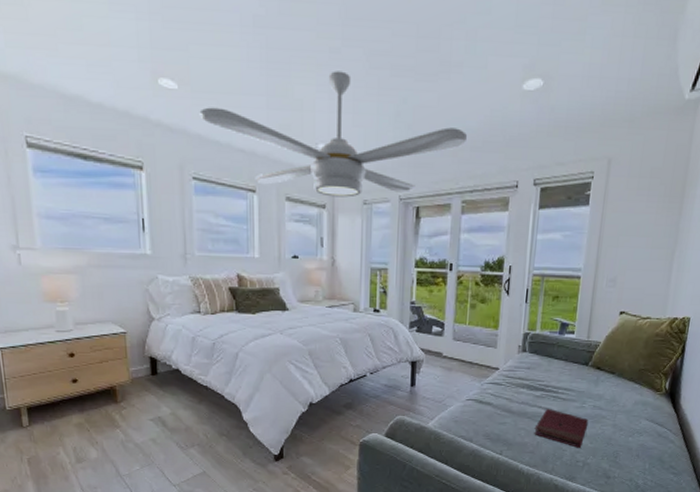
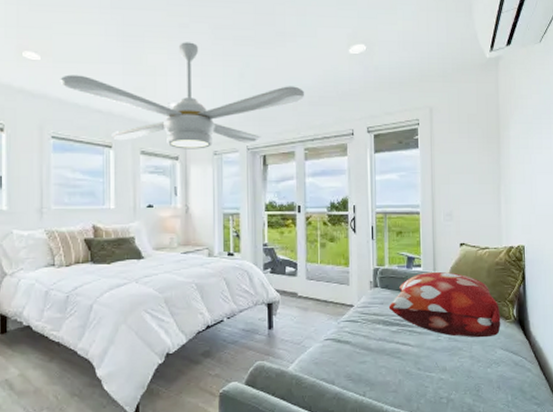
book: present [534,408,589,448] -> none [395,343,446,383]
decorative pillow: none [535,340,652,408] -> present [388,272,501,338]

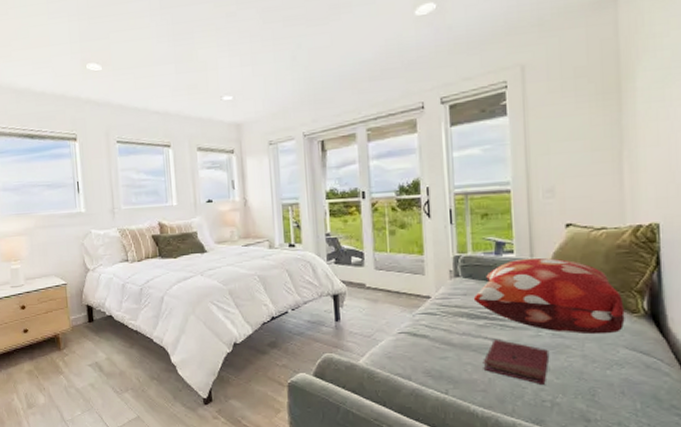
ceiling fan: present [60,42,305,149] -> none [120,30,365,142]
book: none [395,343,446,383] -> present [483,338,550,384]

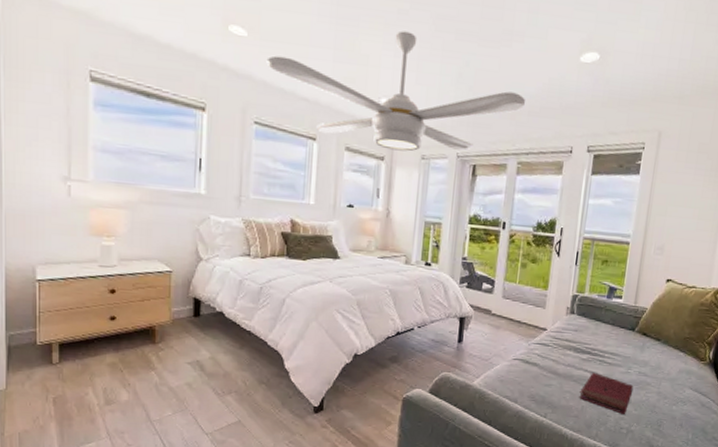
ceiling fan: none [120,30,365,142] -> present [266,31,526,152]
decorative pillow: present [473,258,625,335] -> none [582,305,696,376]

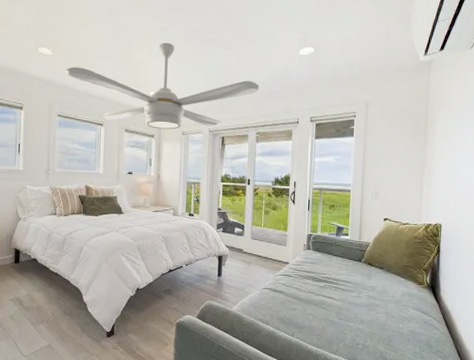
book: present [579,372,634,414] -> none [320,297,365,332]

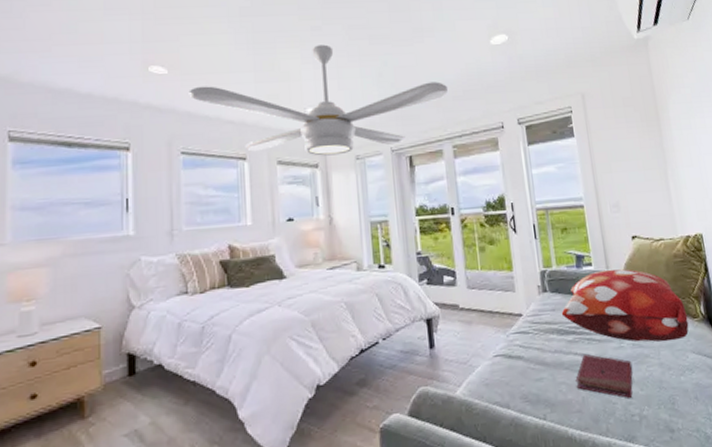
decorative pillow: none [318,241,415,298] -> present [561,269,689,342]
book: none [320,297,365,332] -> present [575,353,633,398]

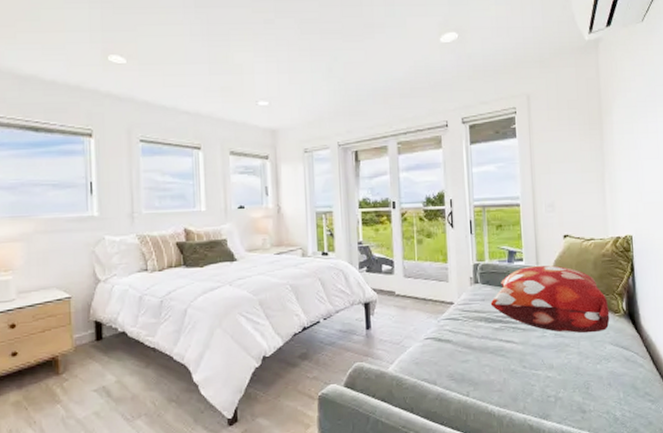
ceiling fan: present [188,44,449,156] -> none [146,38,396,148]
book: present [575,353,633,398] -> none [499,340,553,381]

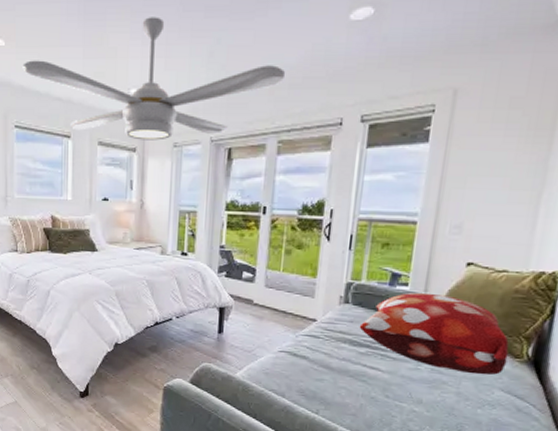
ceiling fan: none [146,38,396,148] -> present [23,17,286,141]

